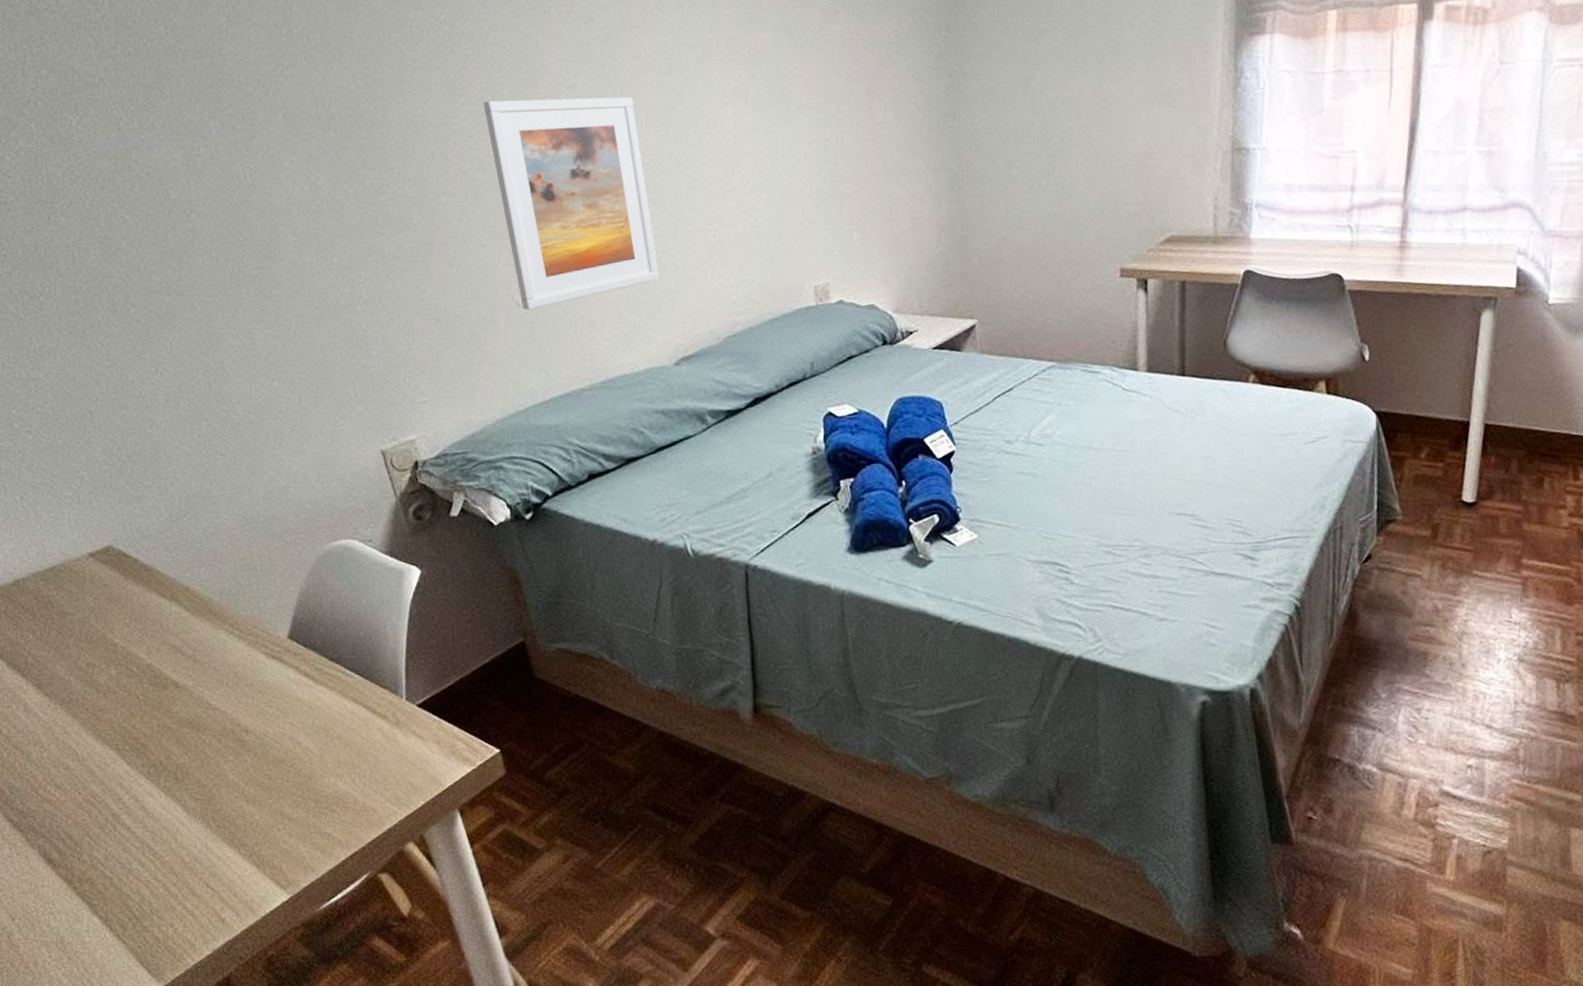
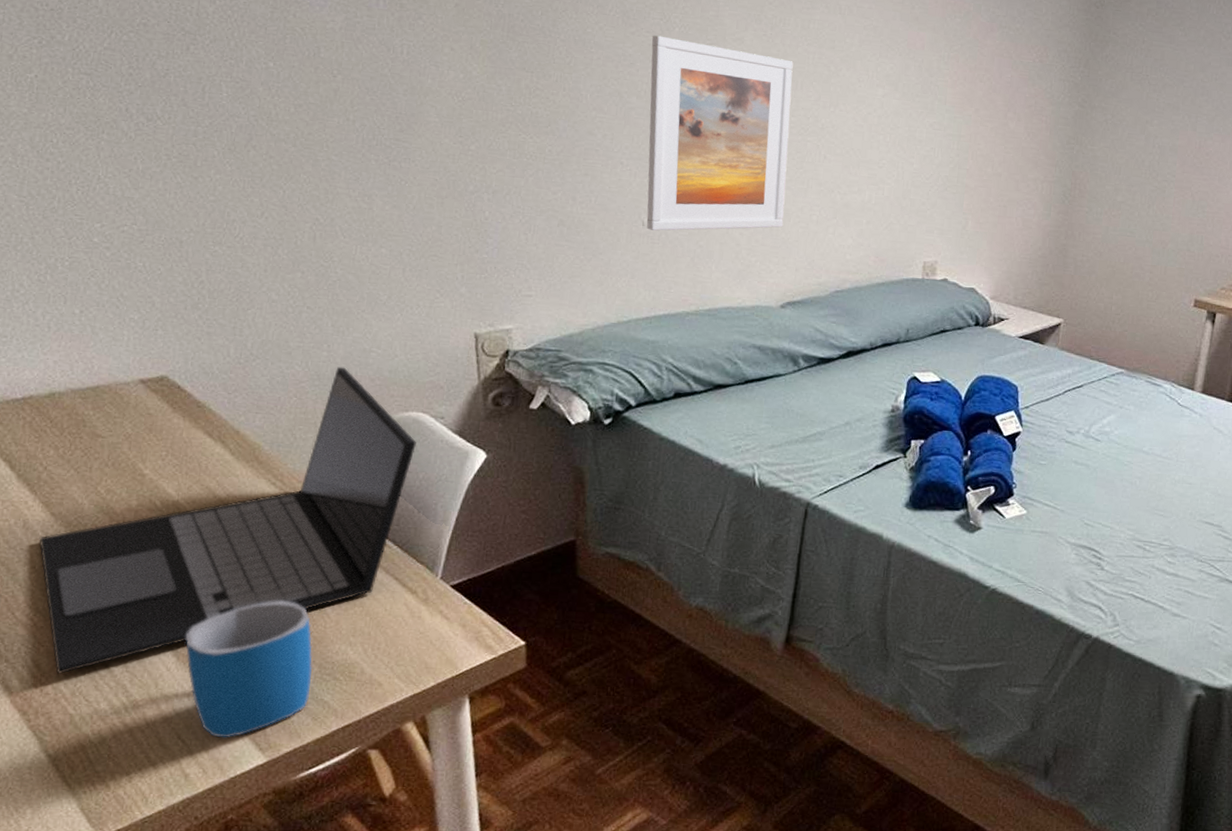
laptop: none [40,507,353,843] -> present [39,366,416,675]
mug: none [189,743,313,881] -> present [185,600,313,738]

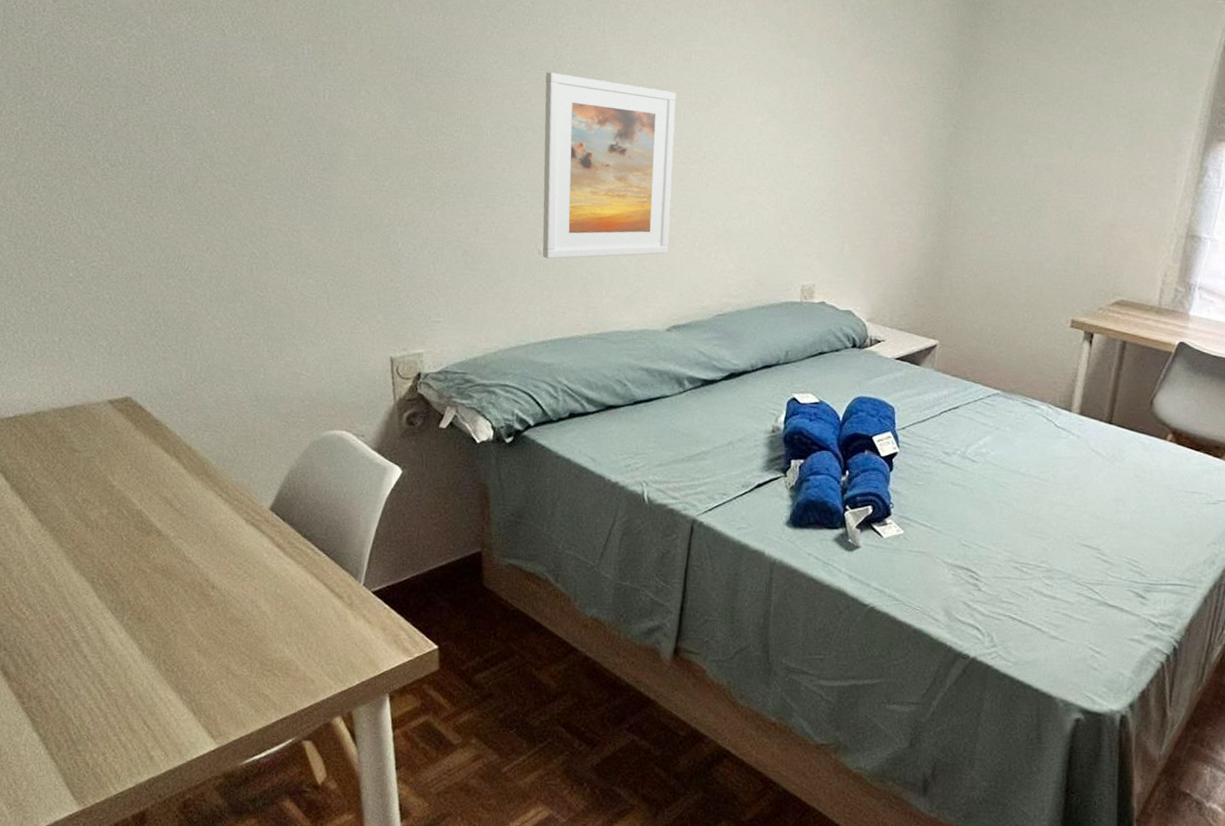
laptop: present [39,366,416,675] -> none [29,388,341,663]
mug: present [185,600,313,738] -> none [148,601,255,725]

